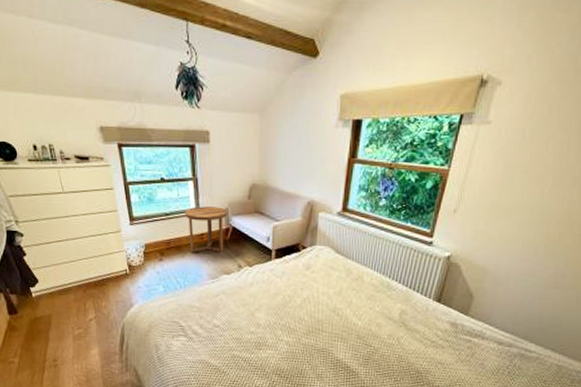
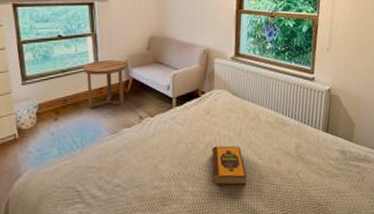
hardback book: none [308,302,343,343] -> present [212,145,247,186]

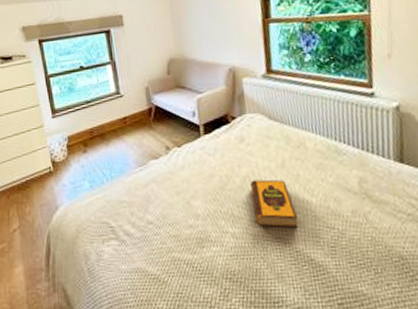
side table: present [83,60,127,108] -> none [106,87,149,139]

